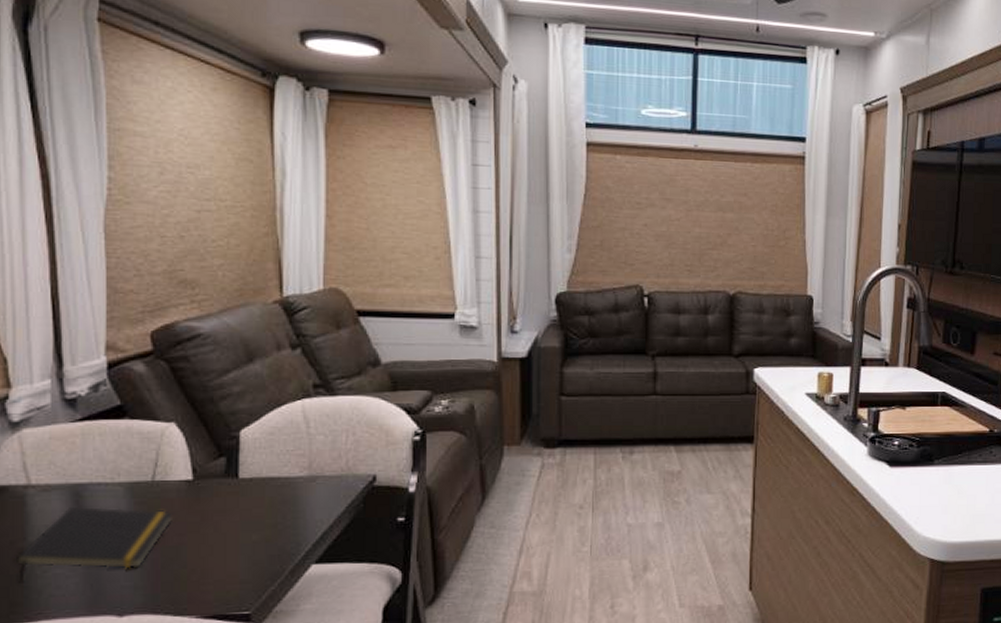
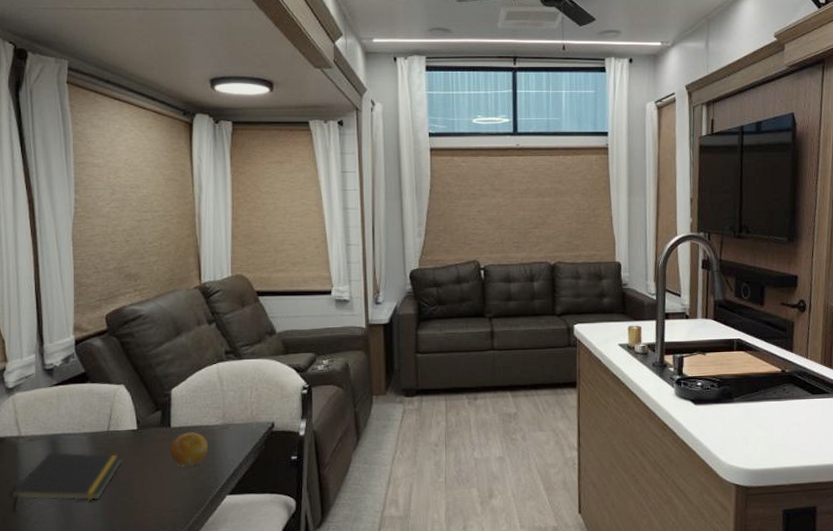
fruit: none [238,485,289,527] -> present [170,432,209,466]

